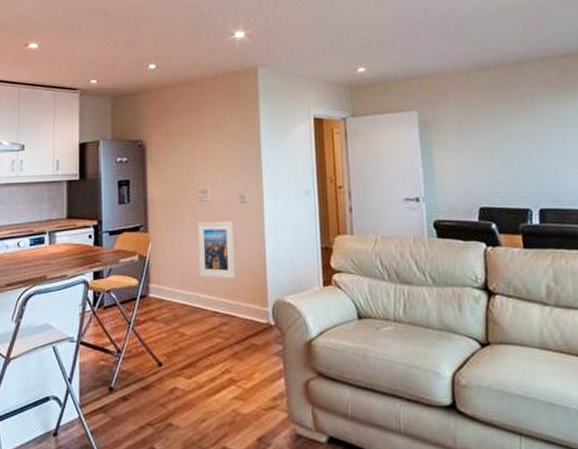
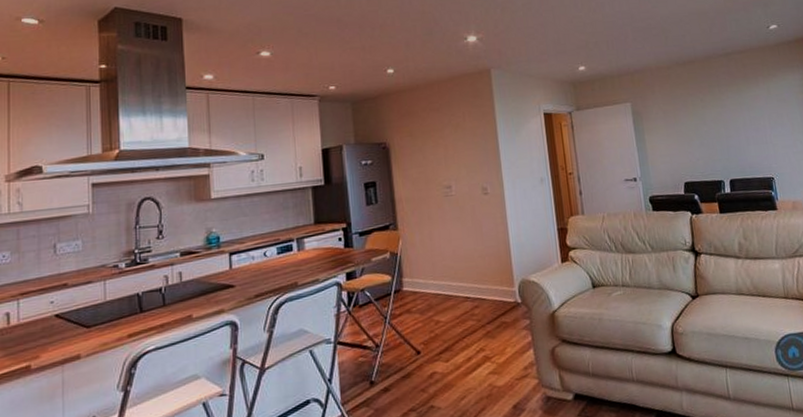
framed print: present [198,221,236,280] -> none [445,212,483,267]

